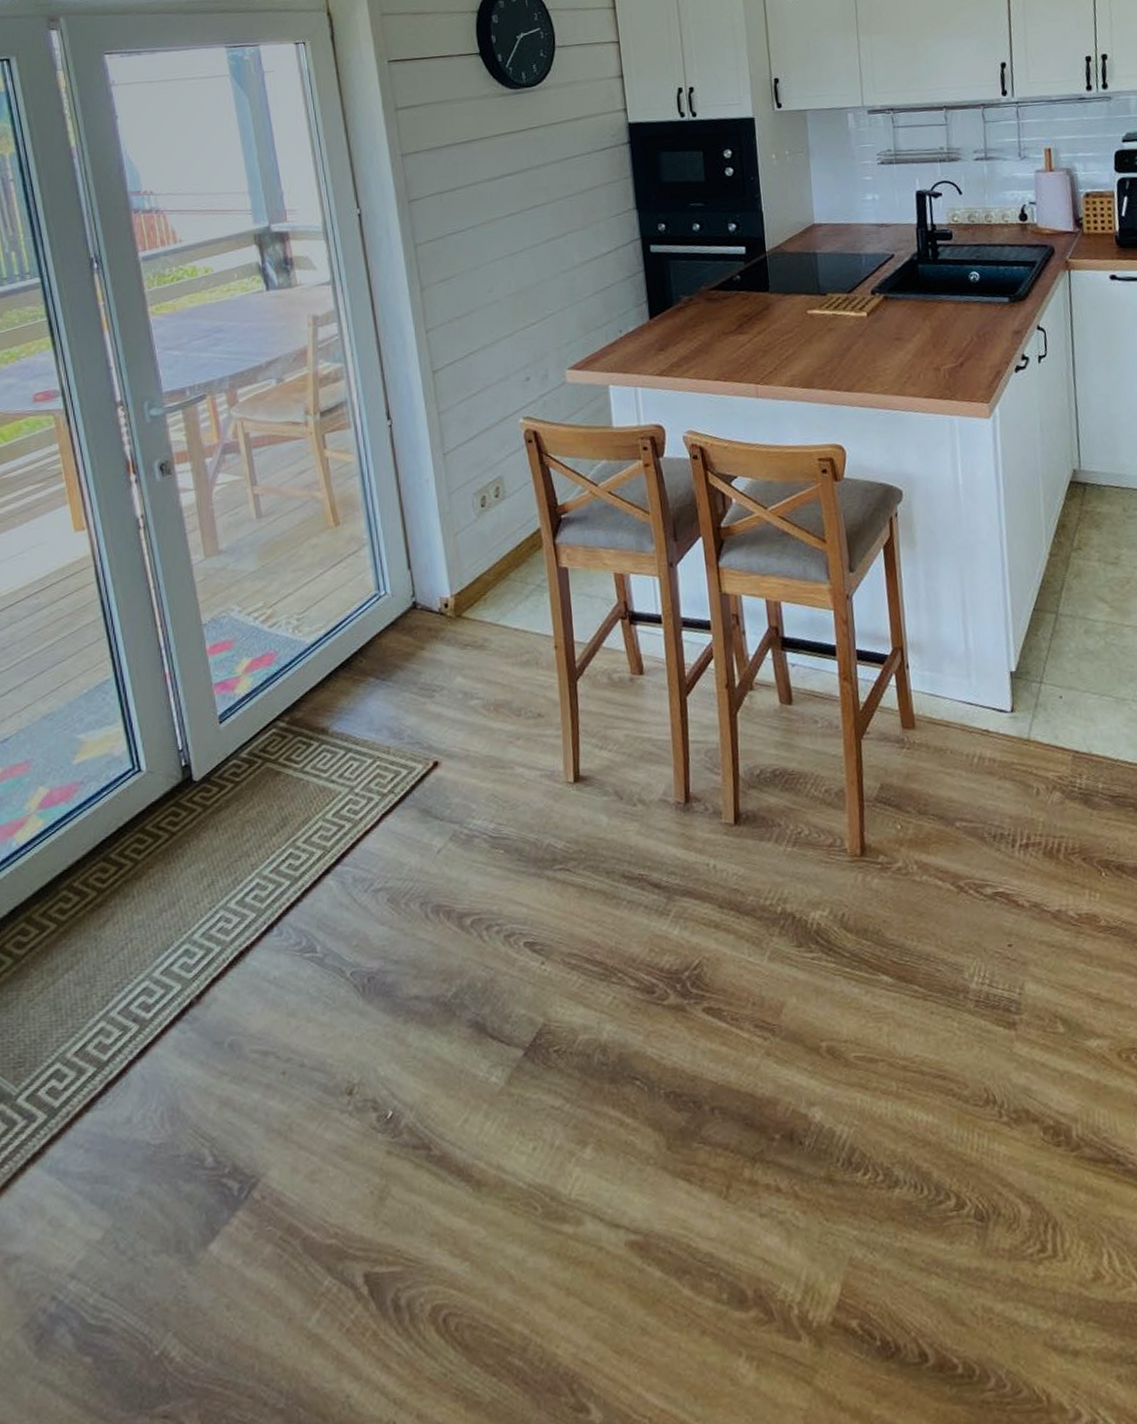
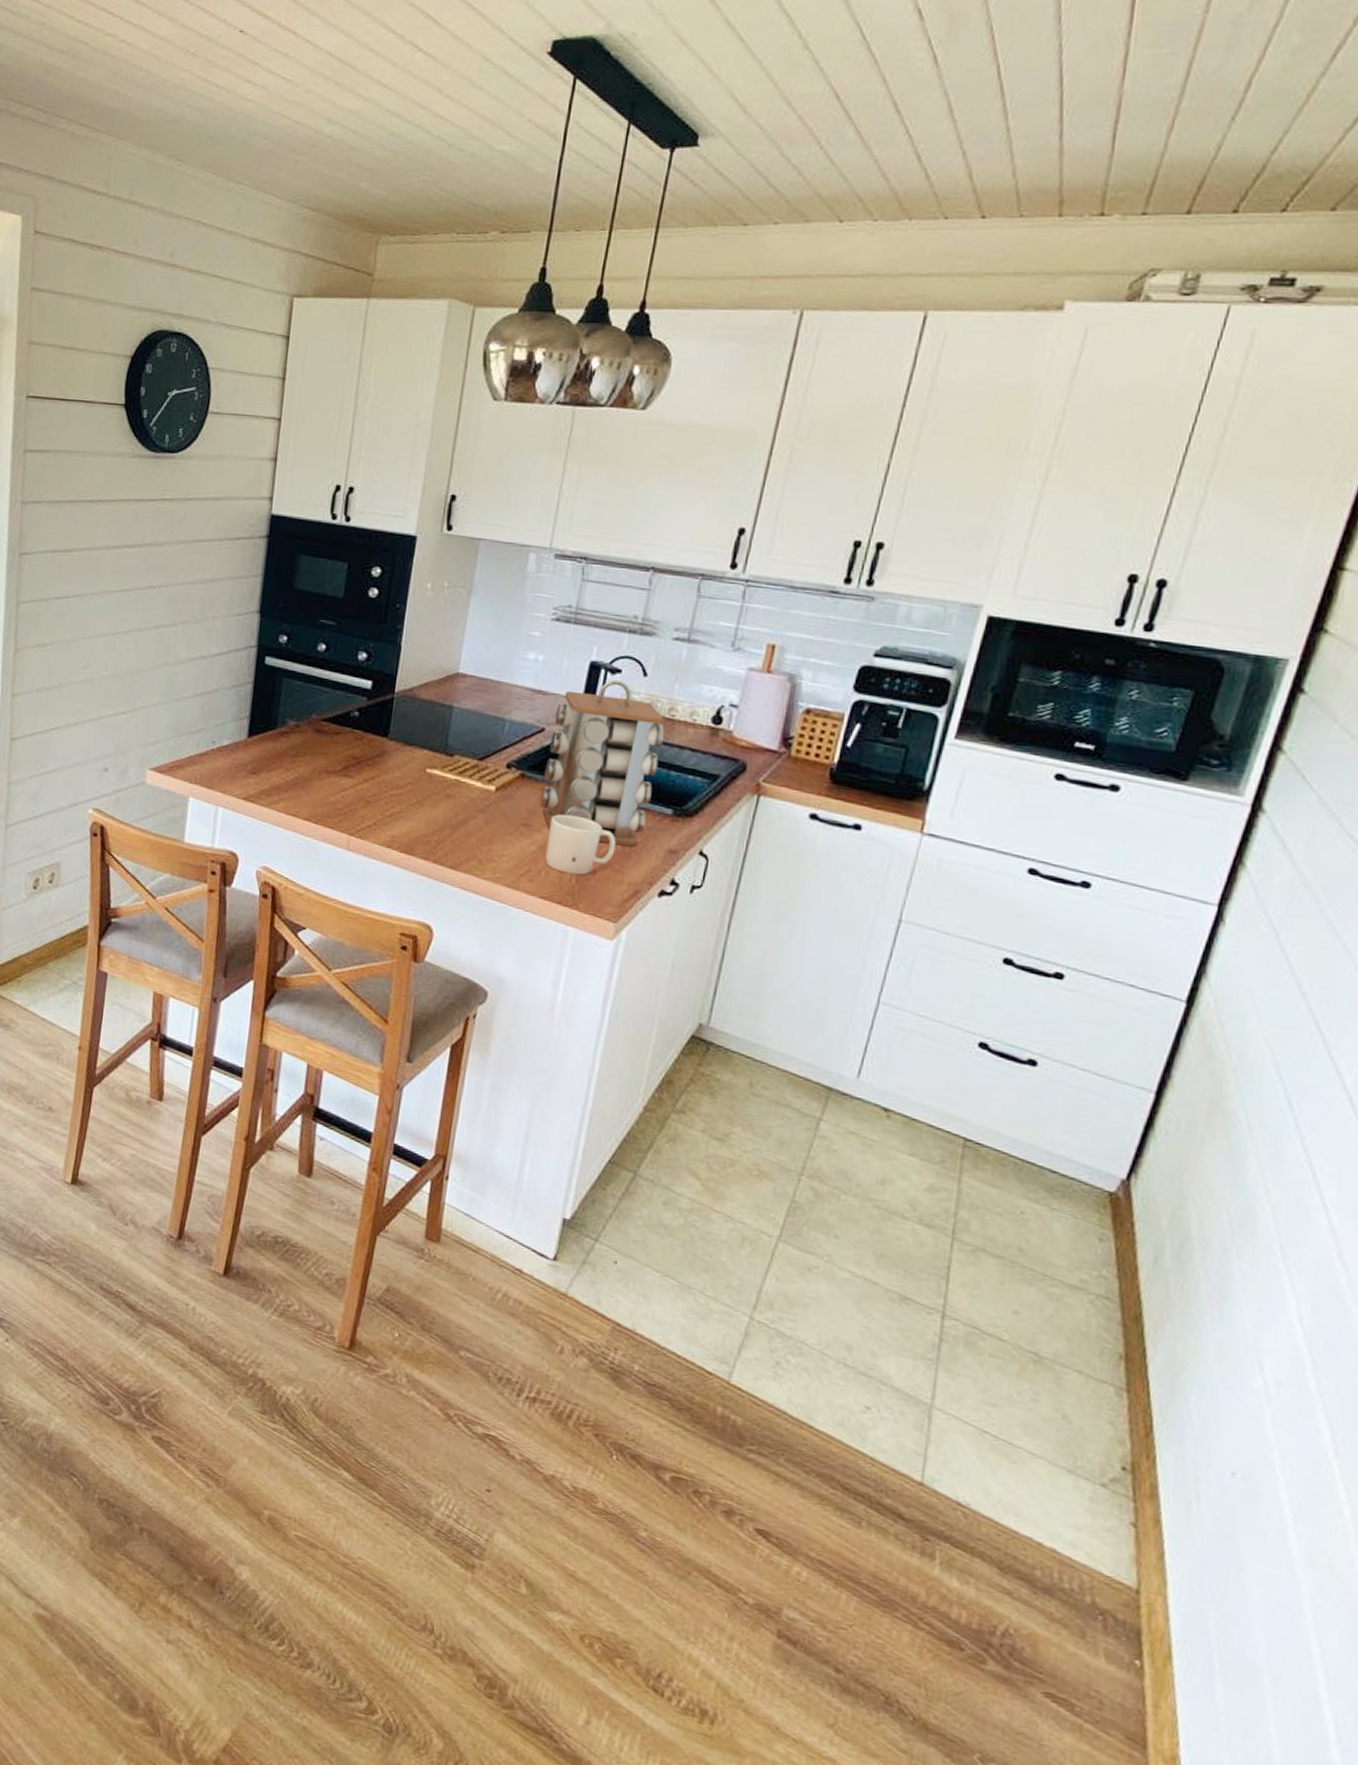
spice rack: none [899,202,991,339] -> present [539,680,664,848]
mug: none [917,320,973,372] -> present [545,813,616,876]

